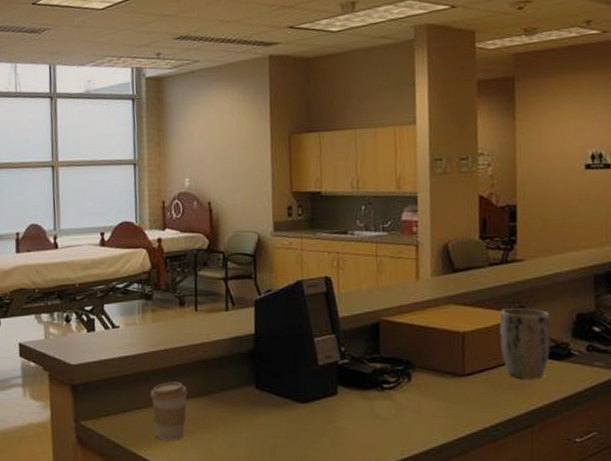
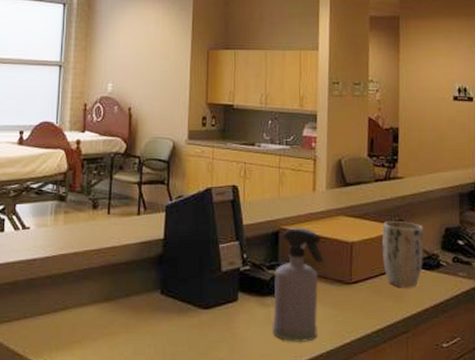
coffee cup: present [150,382,188,441] -> none [55,286,94,348]
spray bottle: none [375,318,432,437] -> present [271,227,324,343]

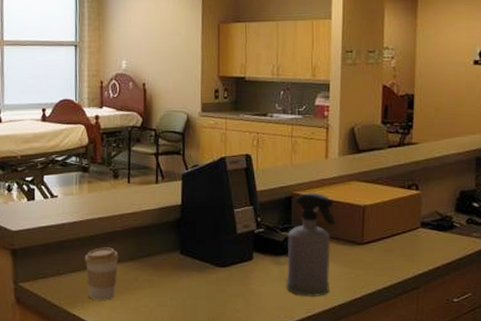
coffee cup: none [55,286,94,348] -> present [84,247,119,300]
plant pot: present [381,221,424,287] -> none [394,185,437,247]

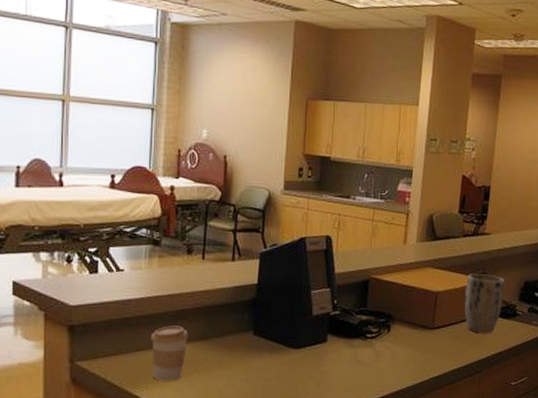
spray bottle: present [285,192,336,298] -> none [357,277,410,380]
plant pot: none [394,185,437,247] -> present [464,274,505,333]

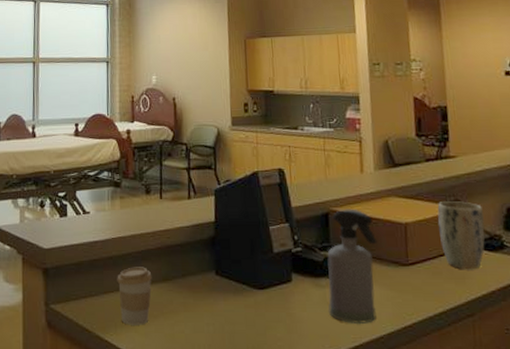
spray bottle: none [357,277,410,380] -> present [327,208,377,325]

